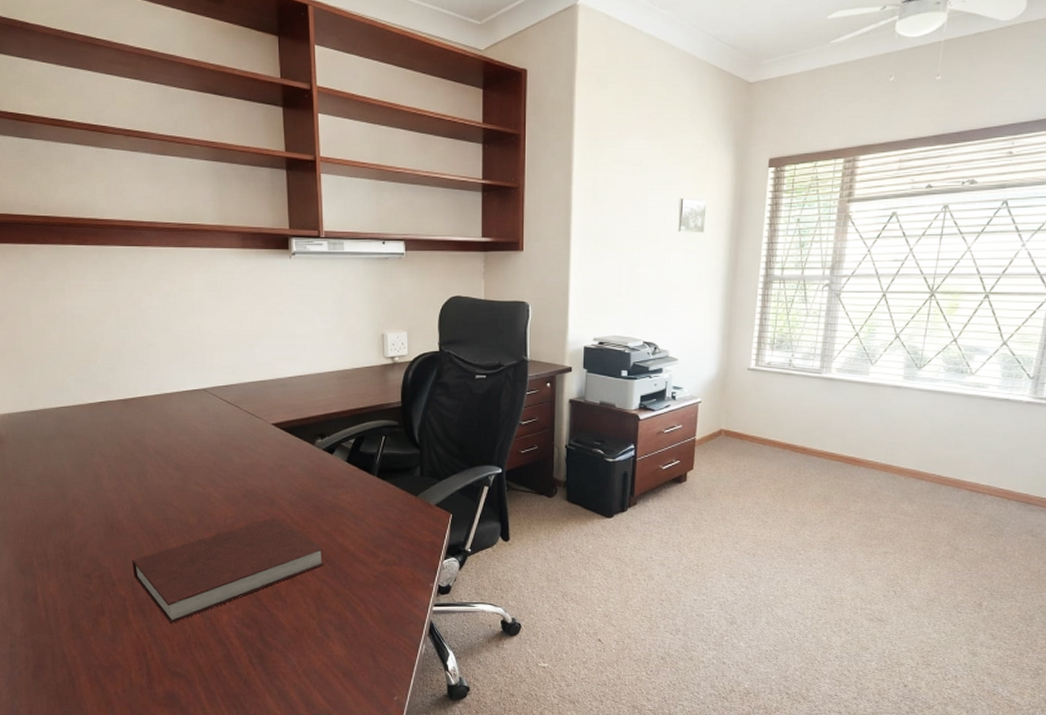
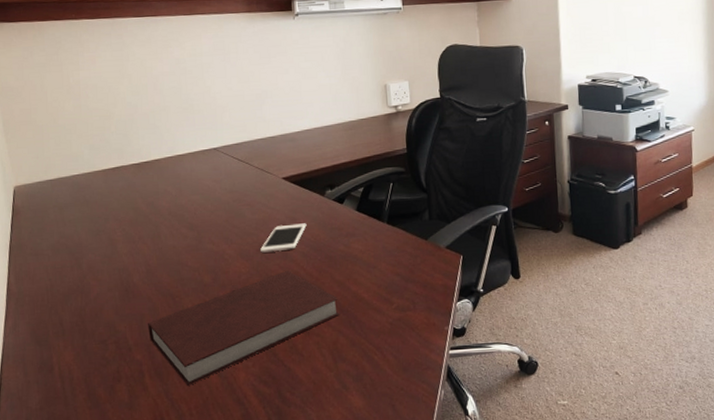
cell phone: none [247,471,295,498] -> present [260,223,307,253]

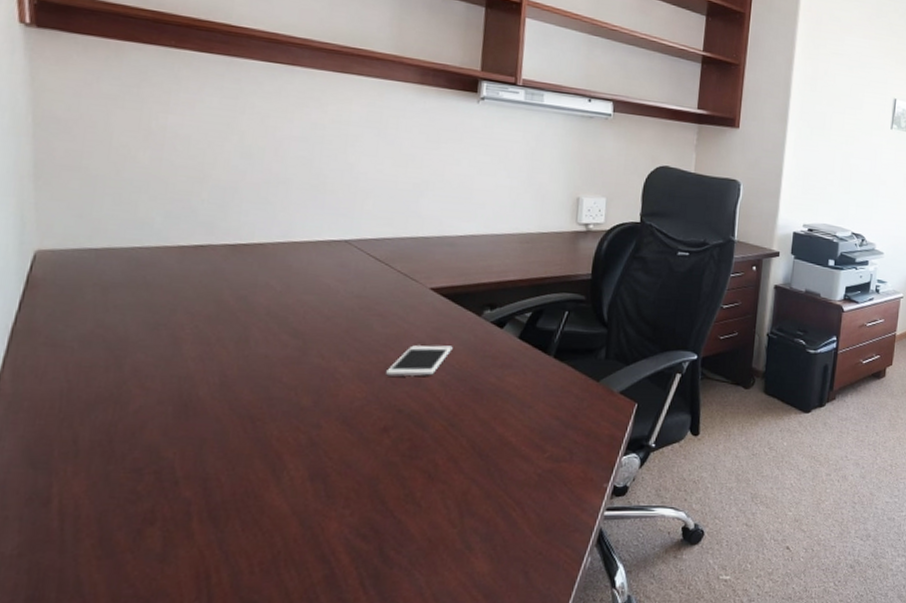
notebook: present [148,270,340,386] -> none [207,400,478,535]

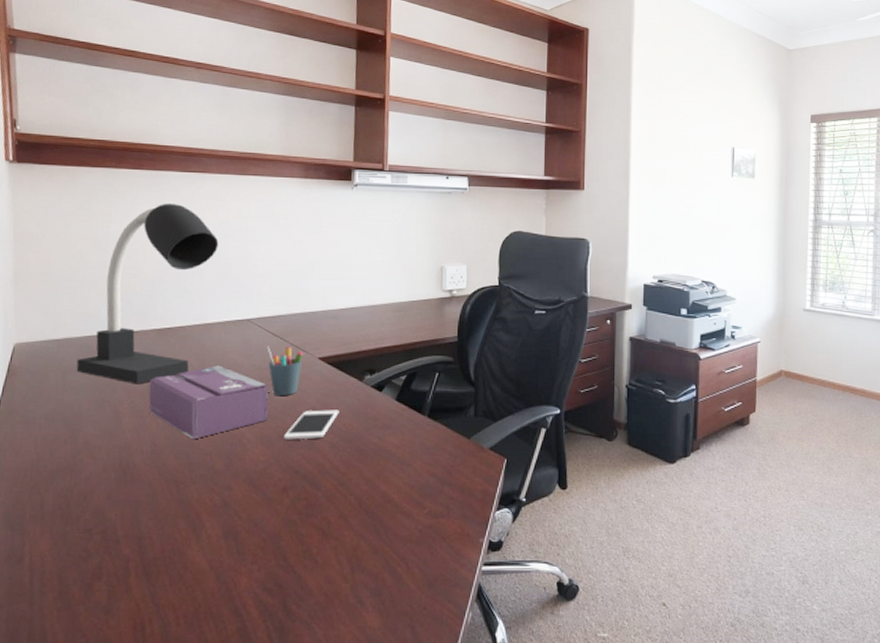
desk lamp: none [121,97,311,307] -> present [76,204,219,385]
tissue box: none [217,290,369,371] -> present [148,365,269,439]
pen holder: none [368,271,413,329] -> present [266,346,304,397]

